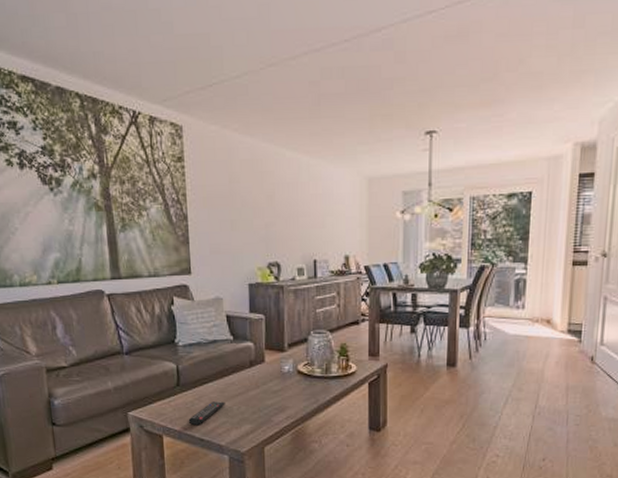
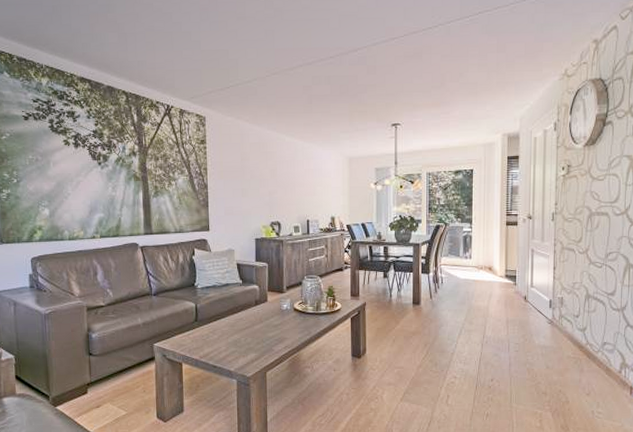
remote control: present [188,401,225,426] -> none [204,334,235,355]

